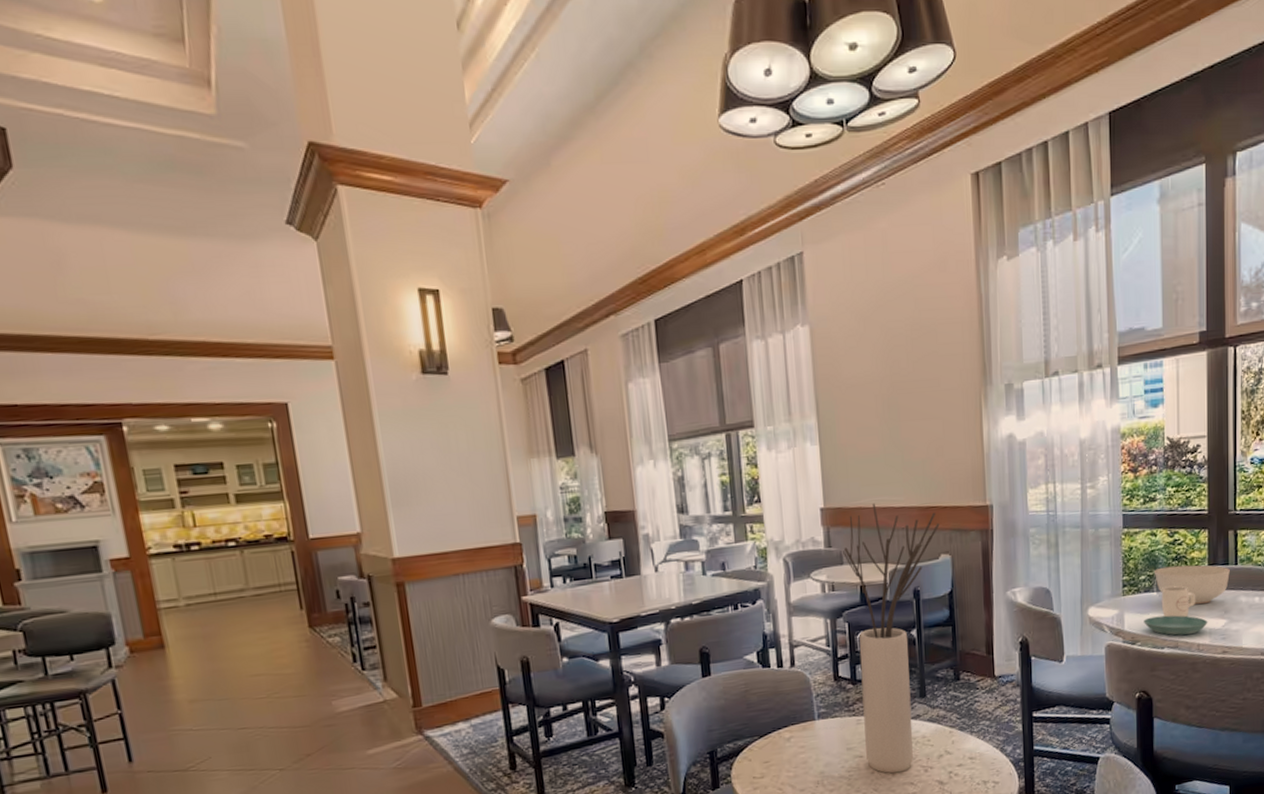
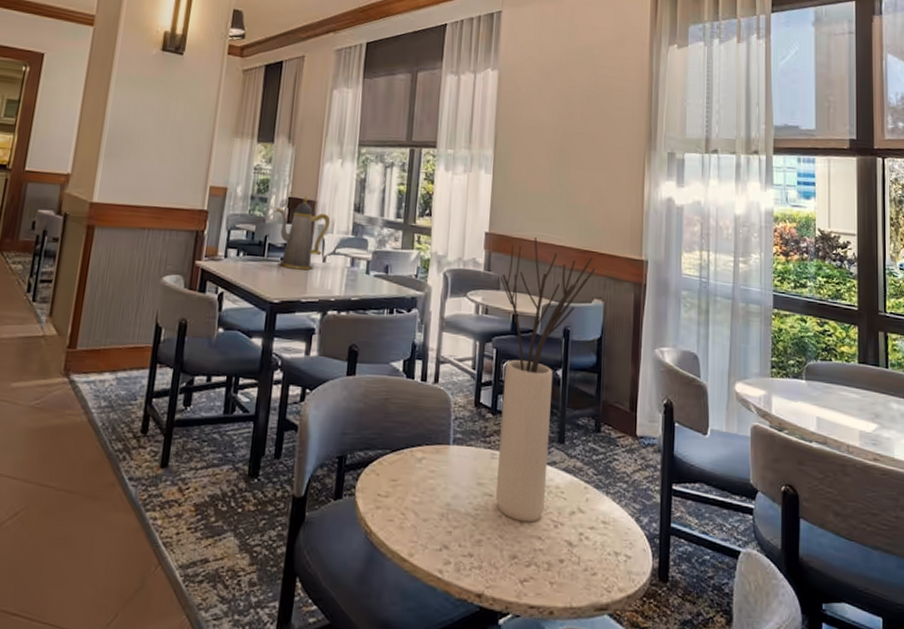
coffee pot: none [591,507,655,586] -> present [274,196,331,271]
saucer: present [1144,615,1208,636] -> none [792,405,858,433]
bowl: present [1155,564,1230,605] -> none [804,355,880,403]
mug: present [1161,586,1195,618] -> none [810,377,845,413]

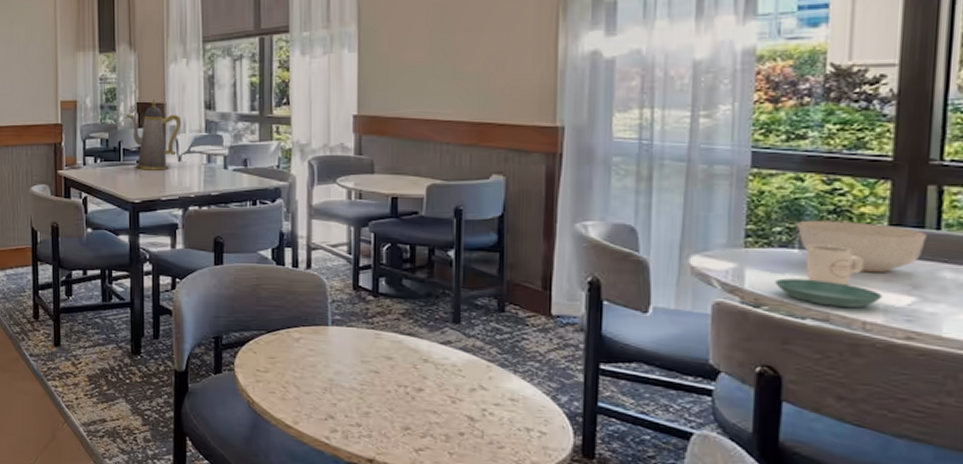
vase: present [495,237,596,523] -> none [373,114,493,398]
saucer: none [792,405,858,433] -> present [775,278,883,309]
bowl: none [804,355,880,403] -> present [797,220,926,273]
mug: none [810,377,845,413] -> present [805,245,863,285]

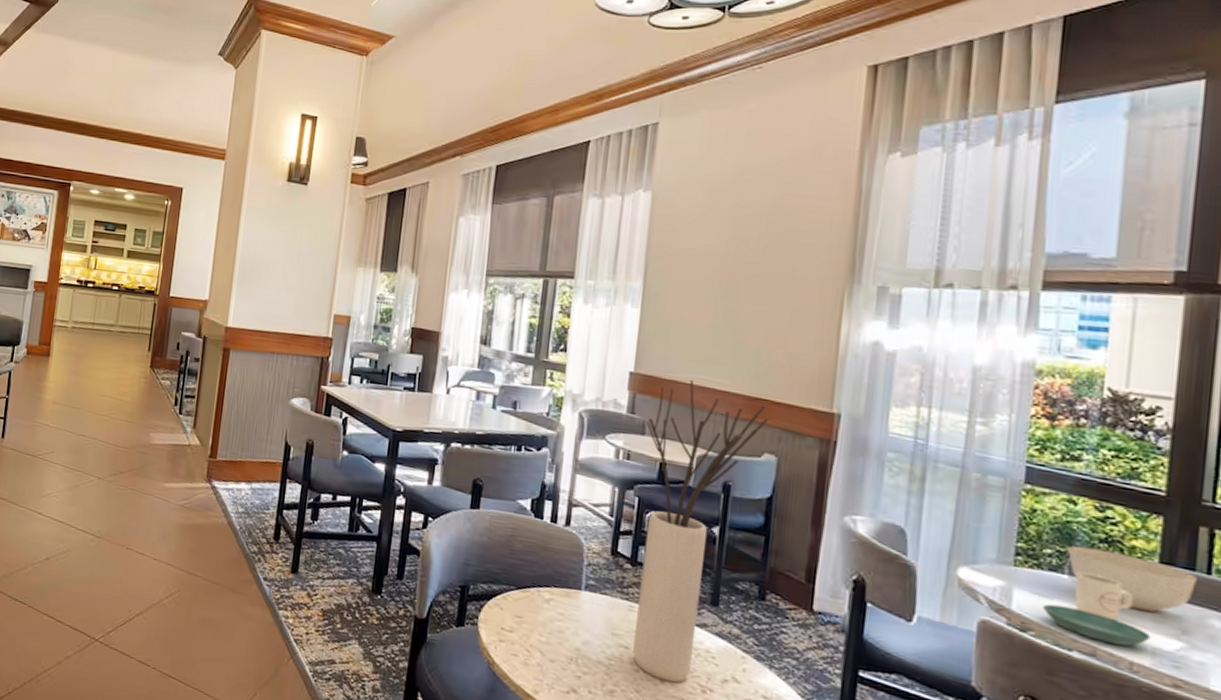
coffee pot: present [124,100,182,170] -> none [396,326,455,402]
vase: none [373,114,493,398] -> present [632,379,768,683]

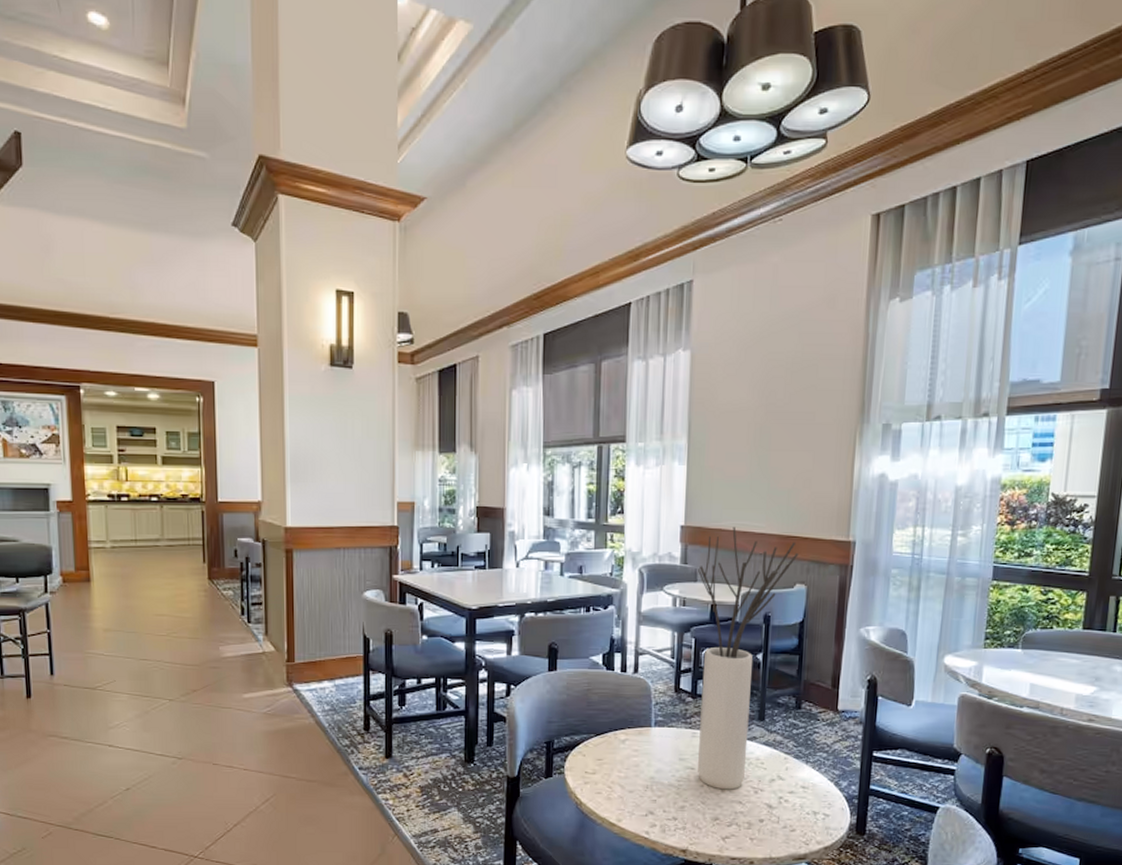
saucer: present [1043,604,1151,647] -> none [1004,674,1076,698]
bowl: present [1068,545,1197,613] -> none [1021,624,1107,668]
mug: present [1074,572,1133,620] -> none [1025,645,1064,678]

